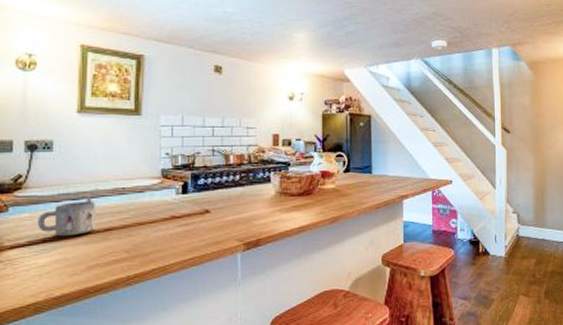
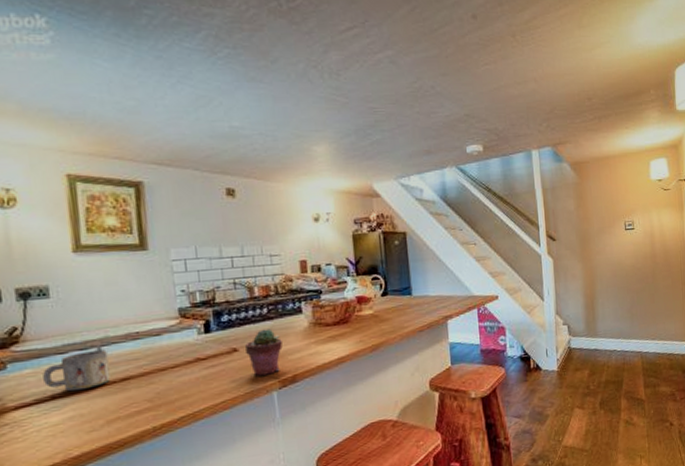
potted succulent: none [217,194,250,237] -> present [245,328,283,376]

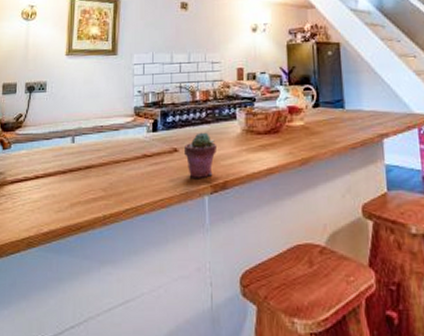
mug: present [43,350,111,392] -> none [33,139,78,173]

